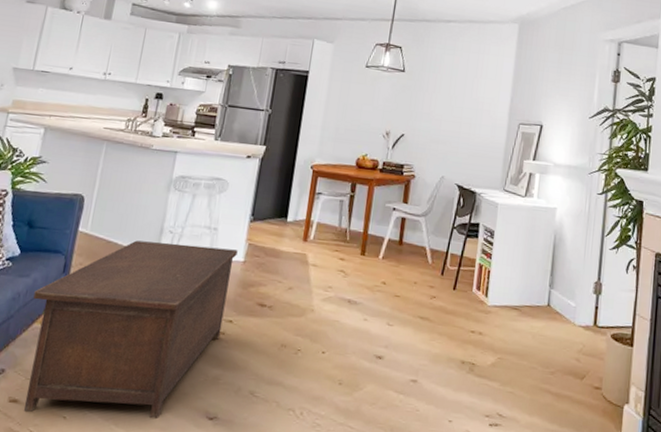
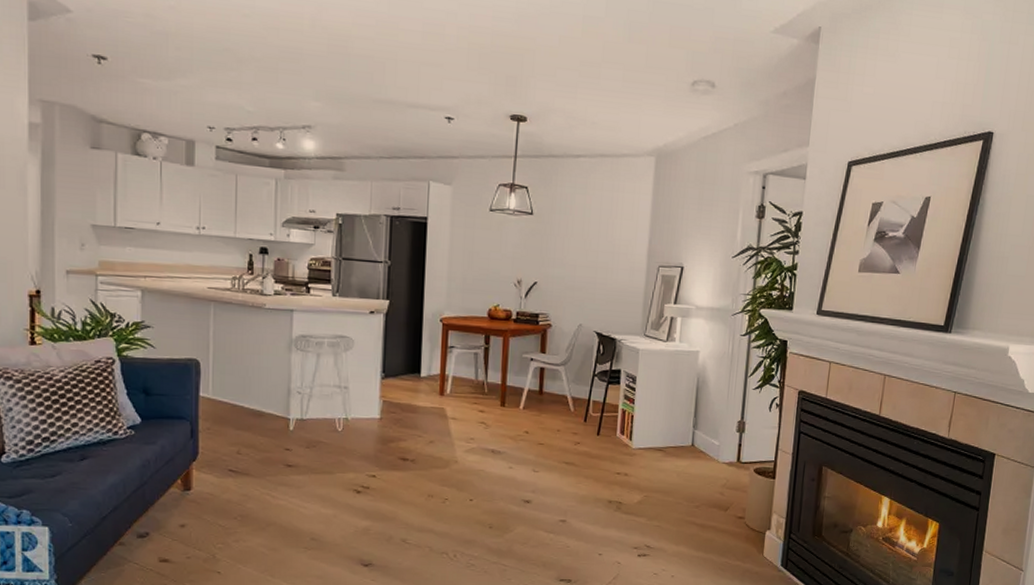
cabinet: present [24,240,238,419] -> none [165,403,372,569]

